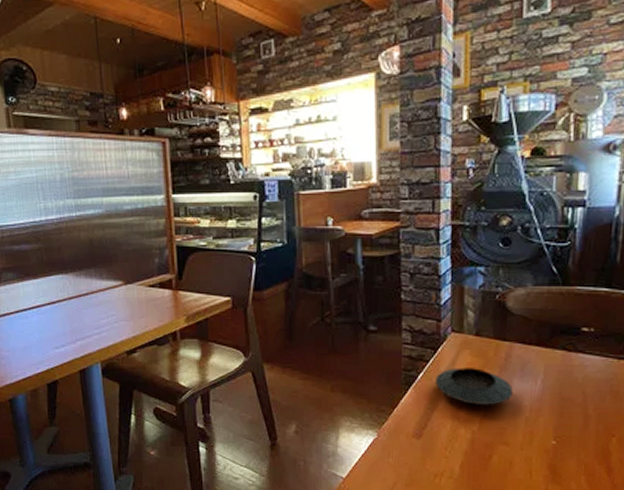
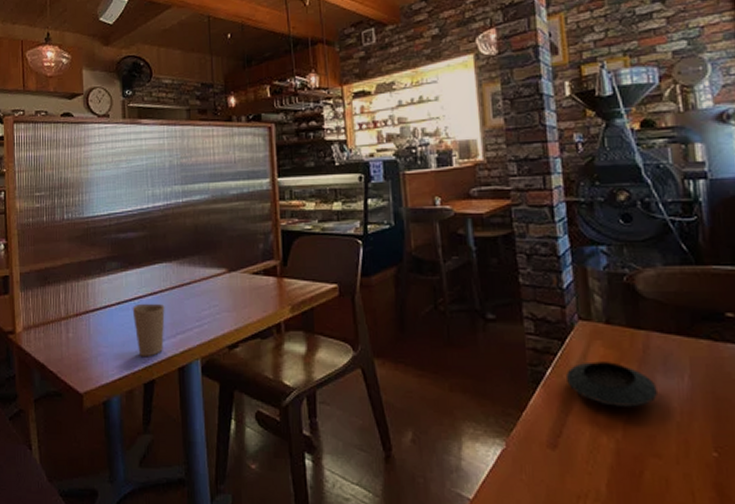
cup: none [31,312,65,361] -> present [132,303,165,357]

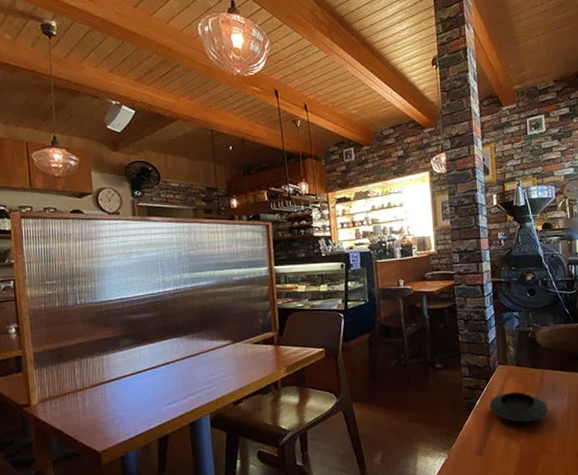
cup: present [132,303,165,357] -> none [146,372,177,417]

